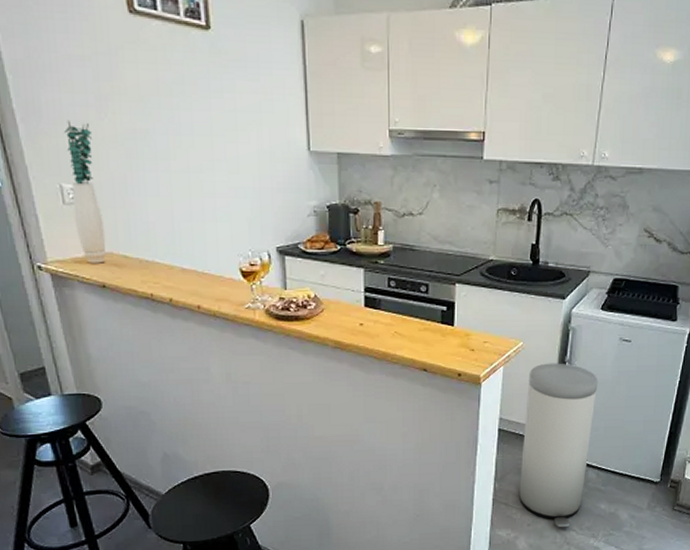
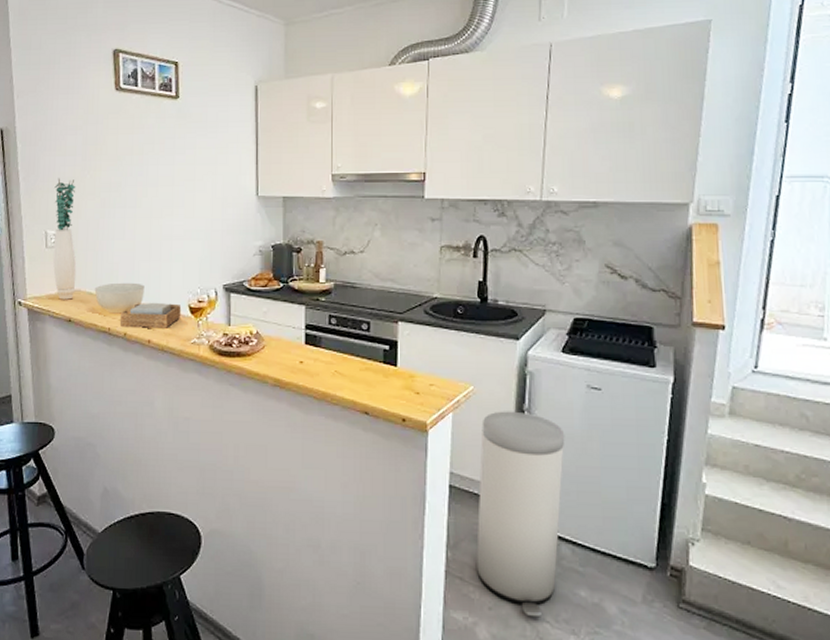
bowl: none [129,244,189,279] -> present [94,282,145,314]
napkin holder: none [162,265,233,295] -> present [119,302,182,330]

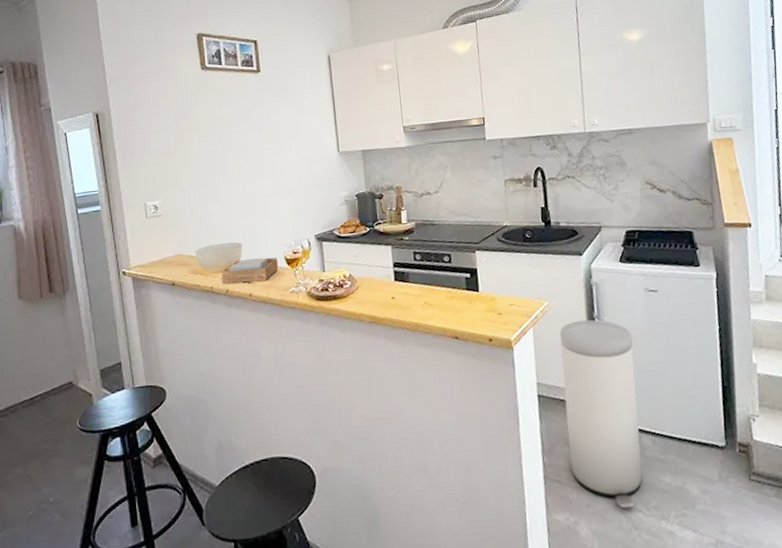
vase: present [52,177,77,300] -> none [151,152,177,266]

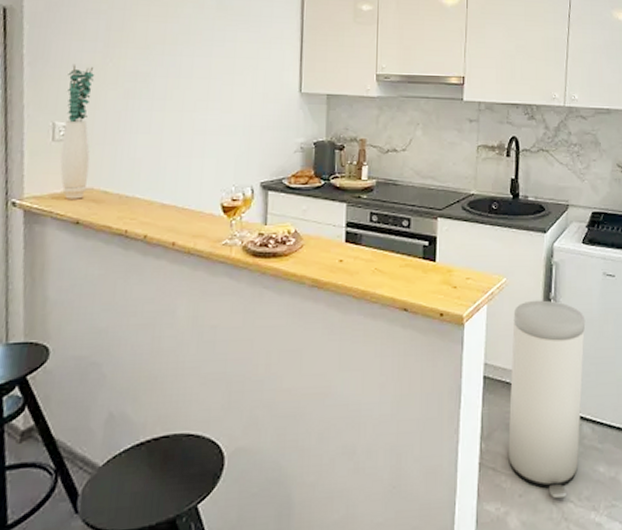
vase: none [151,152,177,266] -> present [60,64,95,199]
bowl: present [195,242,243,273] -> none [110,180,171,214]
napkin holder: present [221,257,279,285] -> none [139,201,213,231]

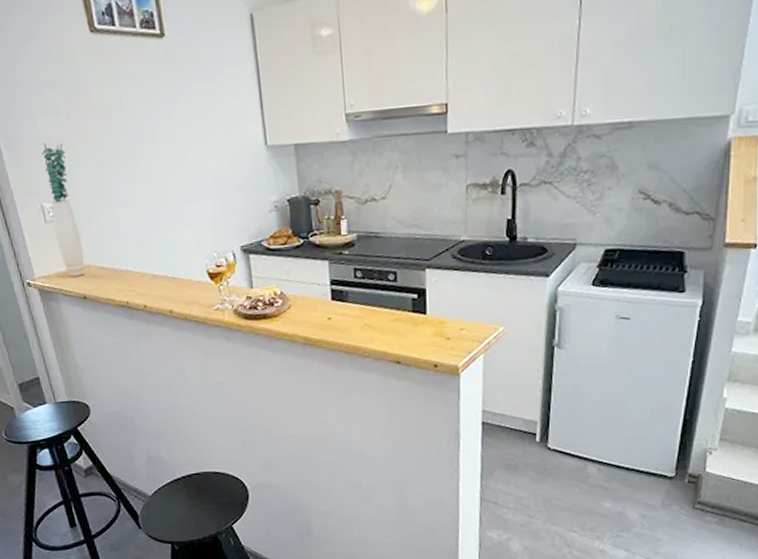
pedal bin: present [507,300,586,499] -> none [508,347,594,529]

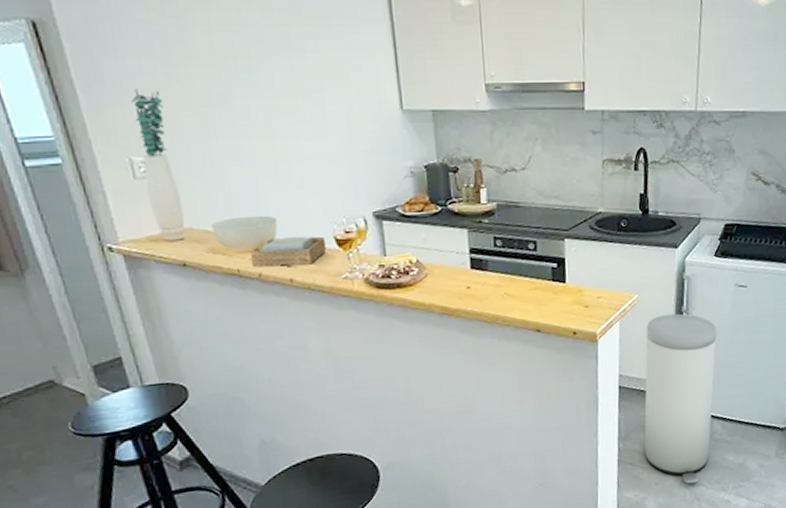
bowl: none [105,252,159,287] -> present [211,215,278,253]
napkin holder: none [136,270,201,300] -> present [249,236,327,268]
pedal bin: none [508,347,594,529] -> present [643,313,717,484]

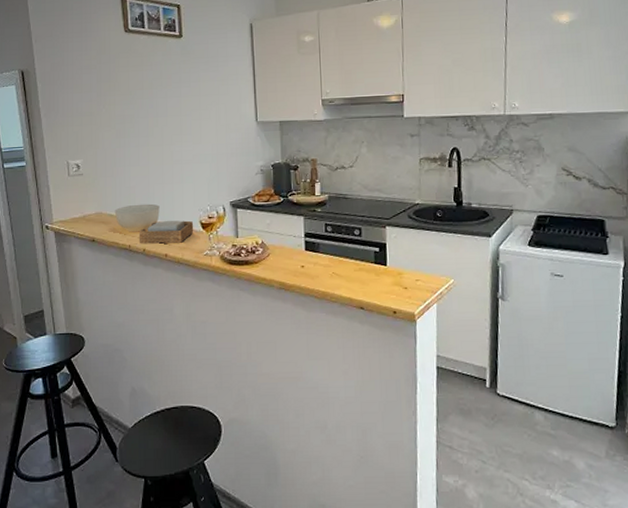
vase: present [131,88,186,241] -> none [74,112,98,222]
pedal bin: present [643,313,717,484] -> none [462,299,535,476]

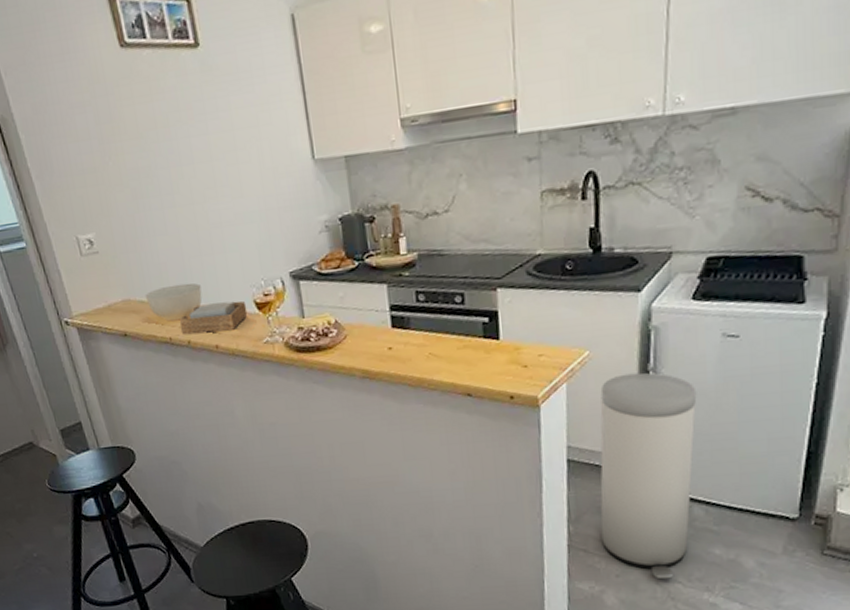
pedal bin: none [462,299,535,476] -> present [600,372,697,580]

